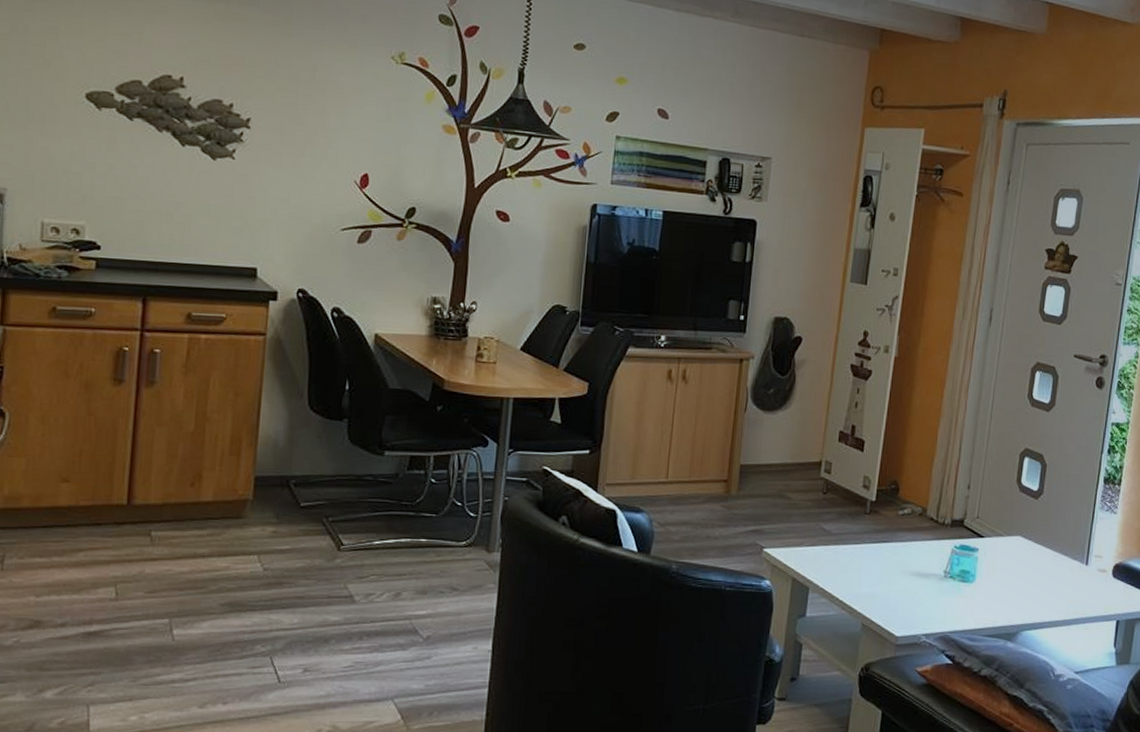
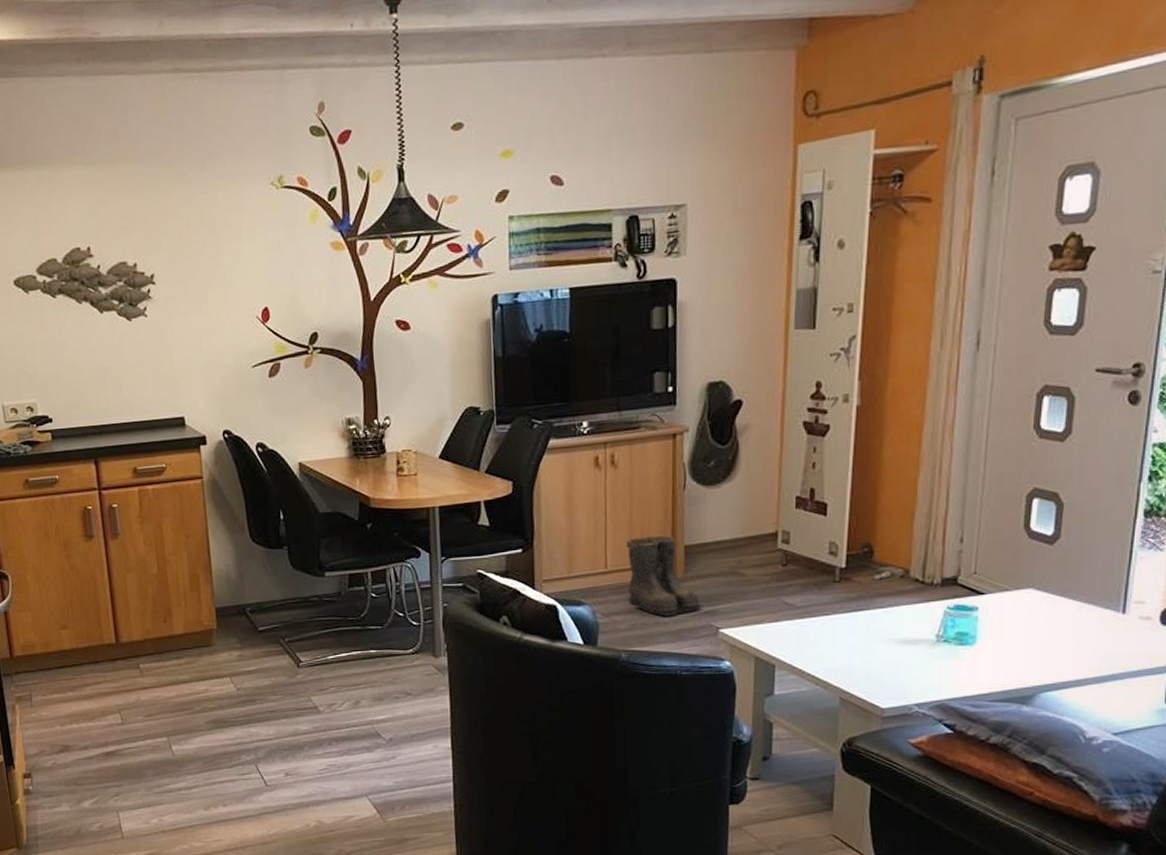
boots: none [684,450,752,532] -> present [626,535,703,617]

